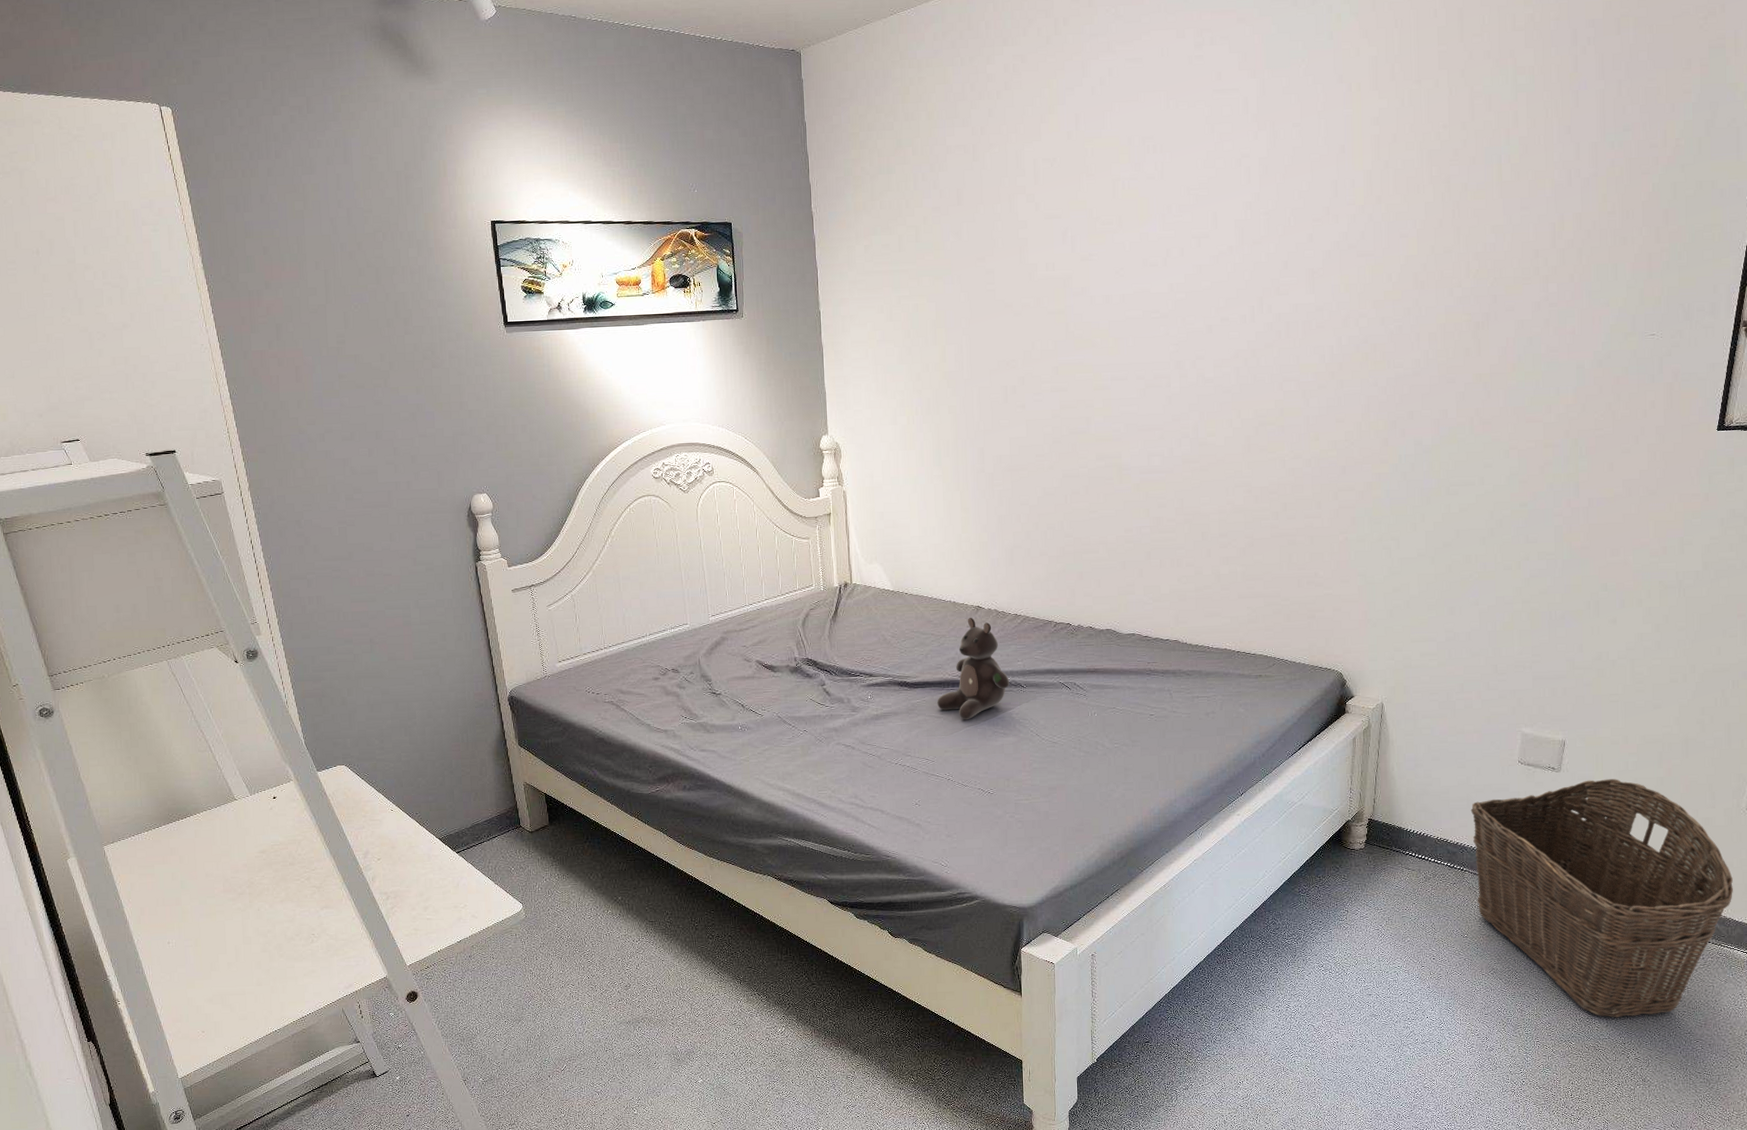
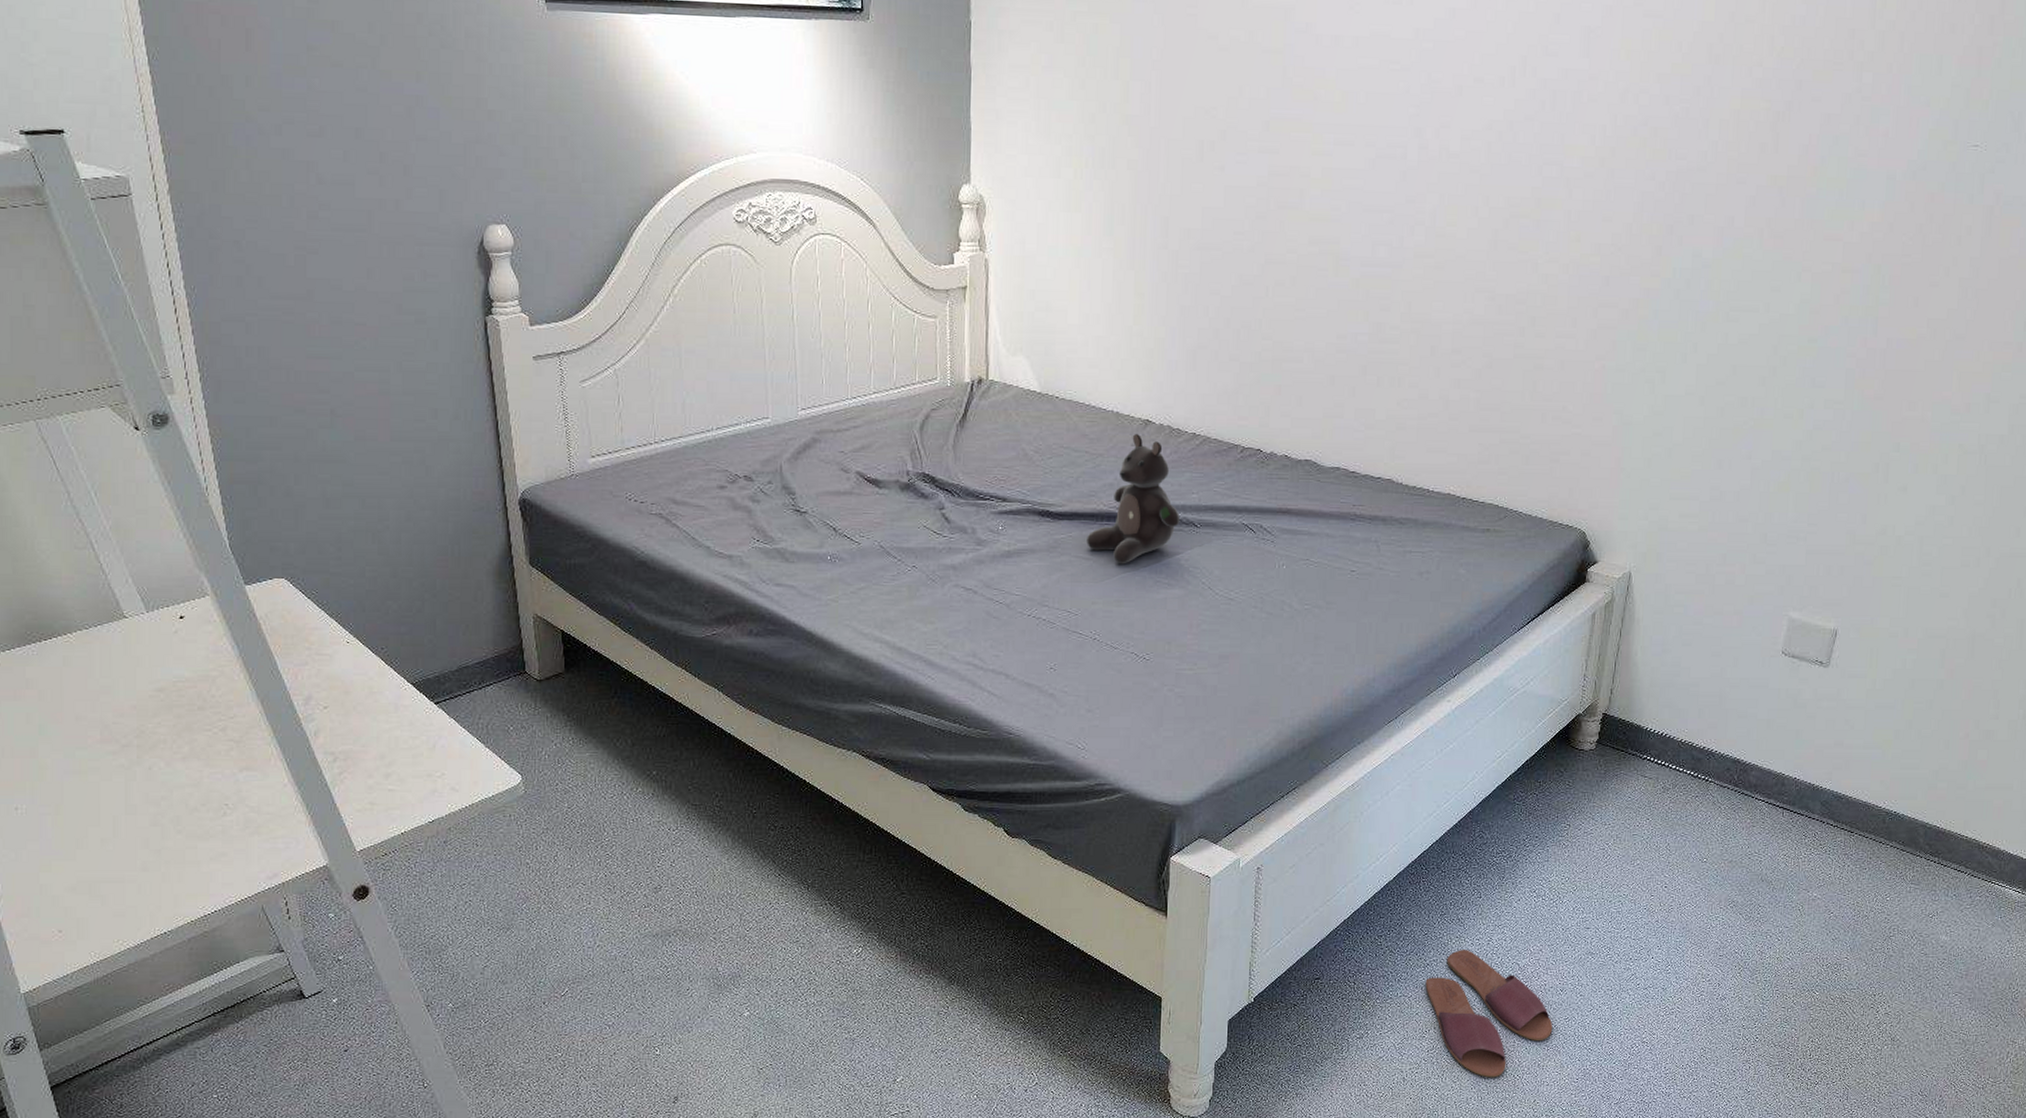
slippers: none [1236,1015,1347,1120] -> present [1425,950,1553,1078]
wicker basket: present [1470,779,1733,1018] -> none [1721,678,2011,965]

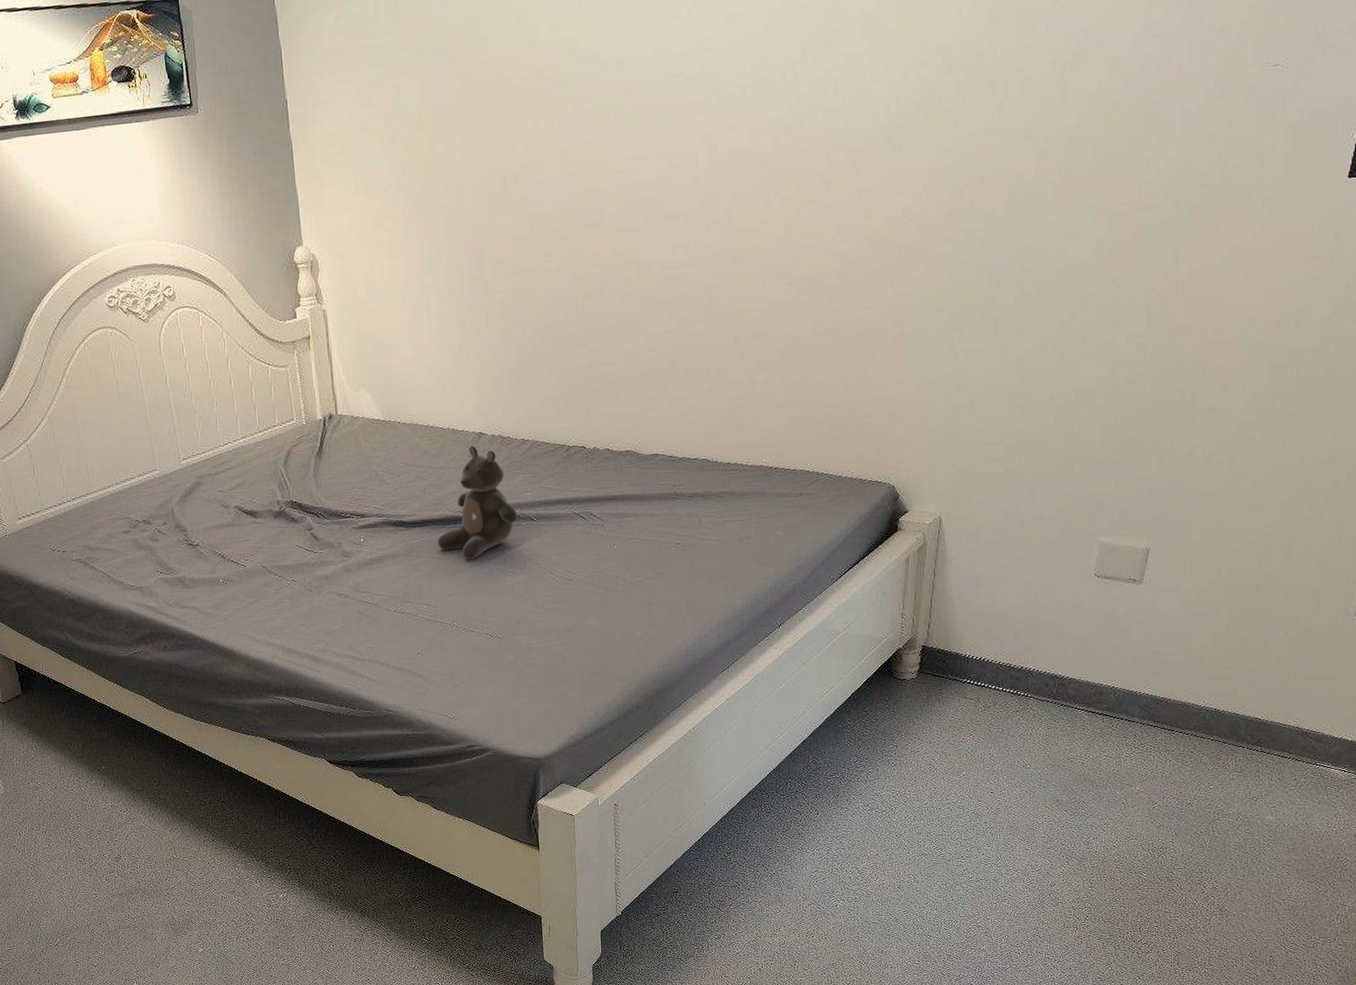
slippers: present [1425,950,1553,1078] -> none [773,859,893,965]

